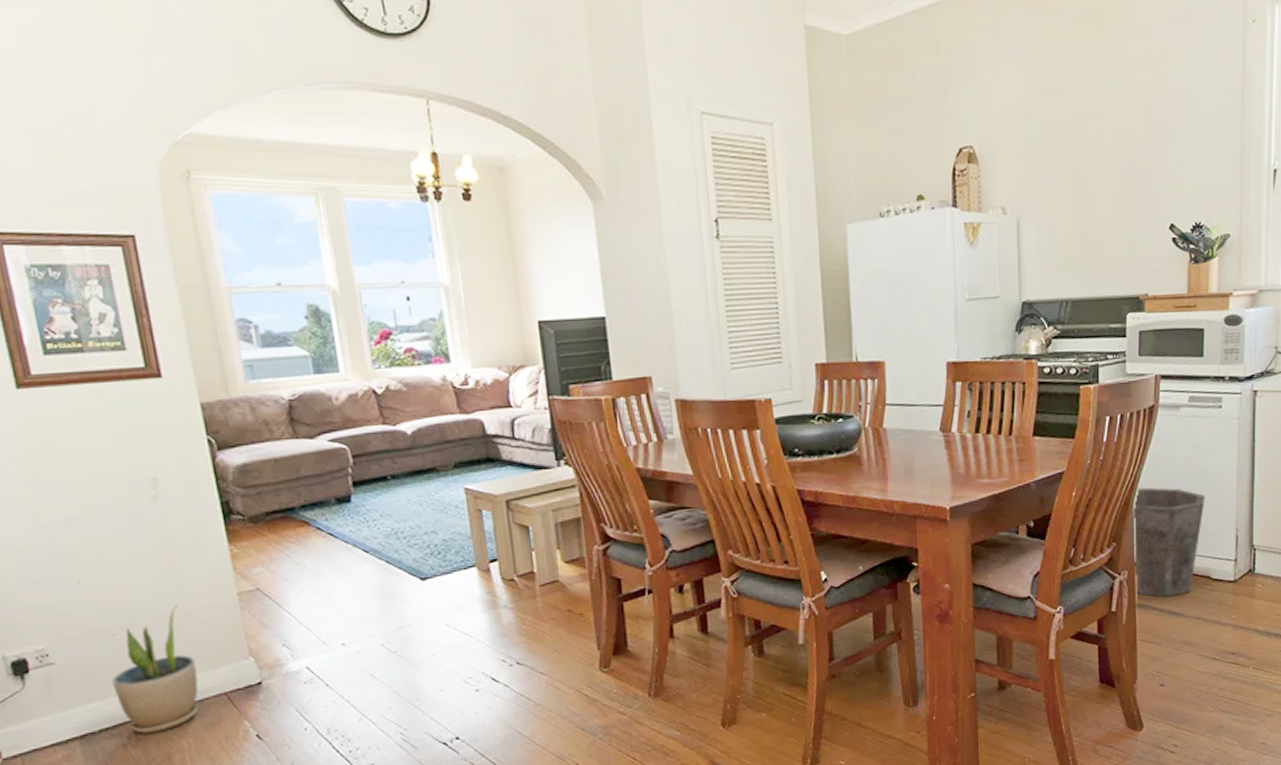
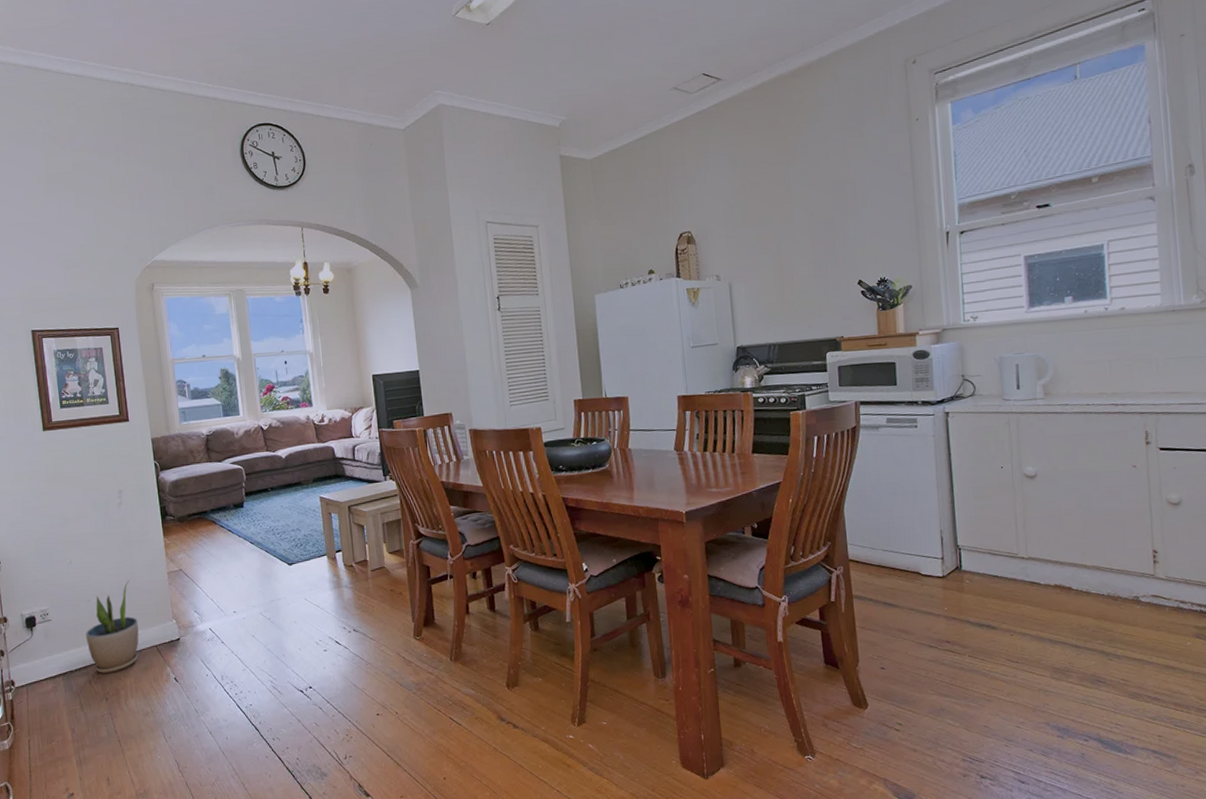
waste bin: present [1133,487,1205,597] -> none [843,495,909,590]

